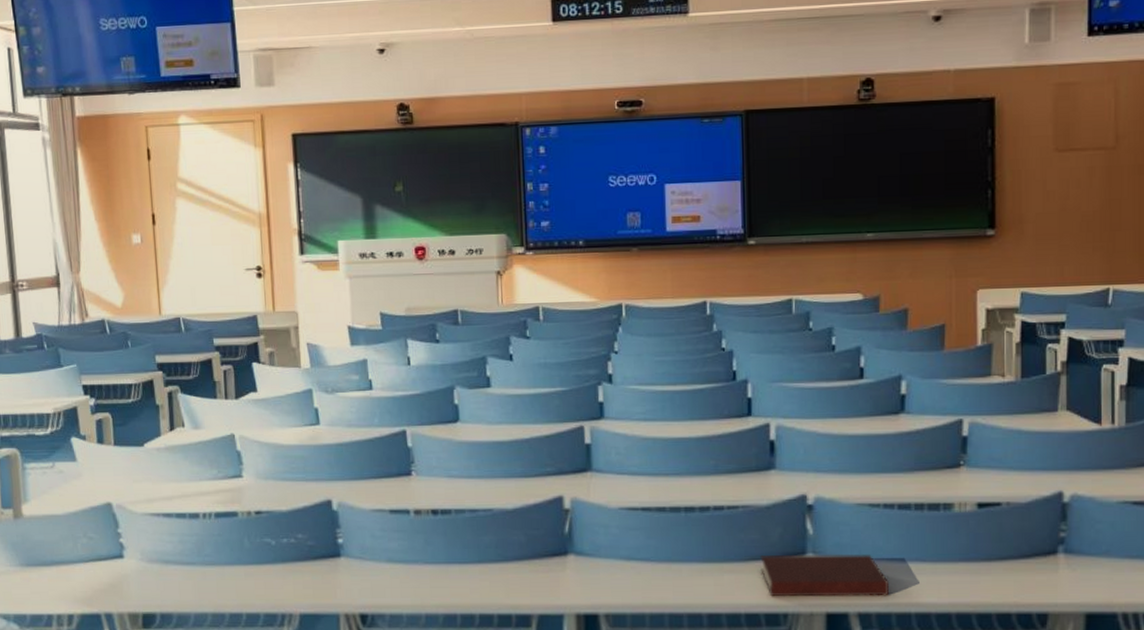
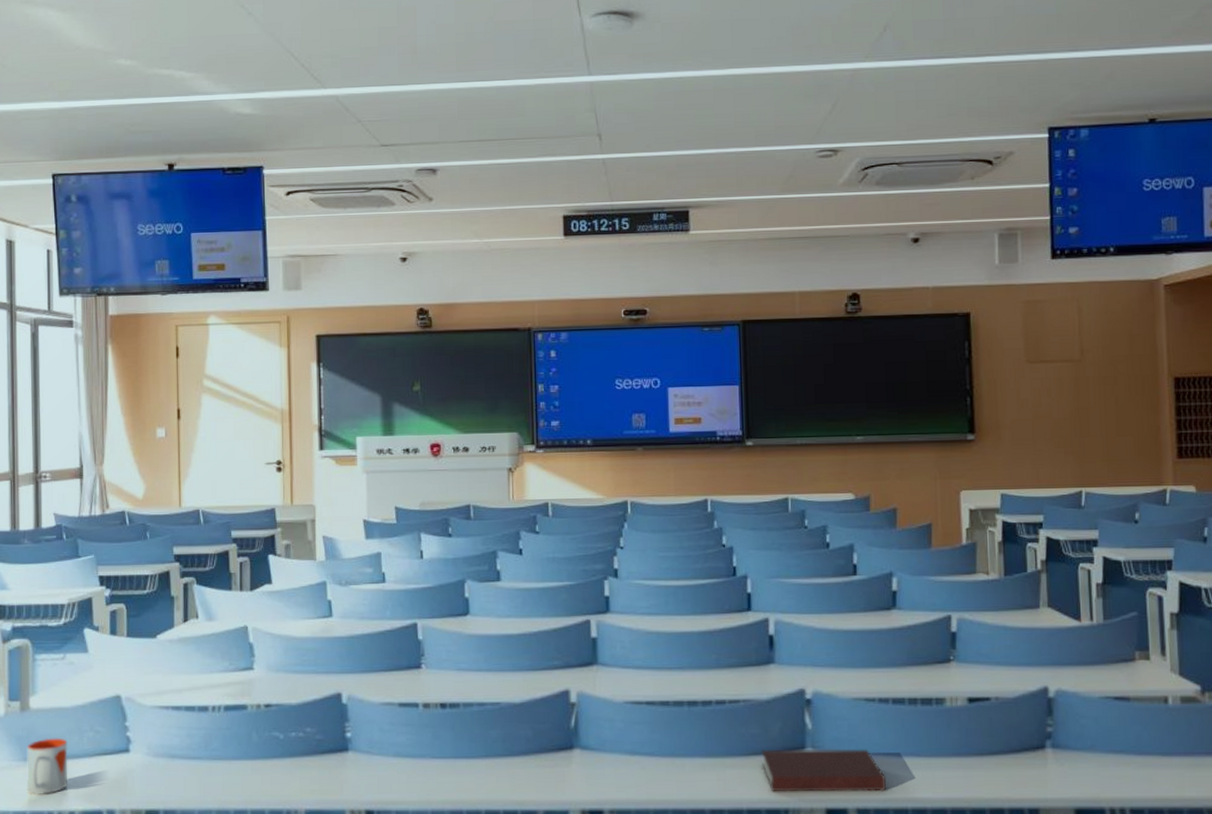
mug: none [22,544,65,599] -> present [26,738,68,796]

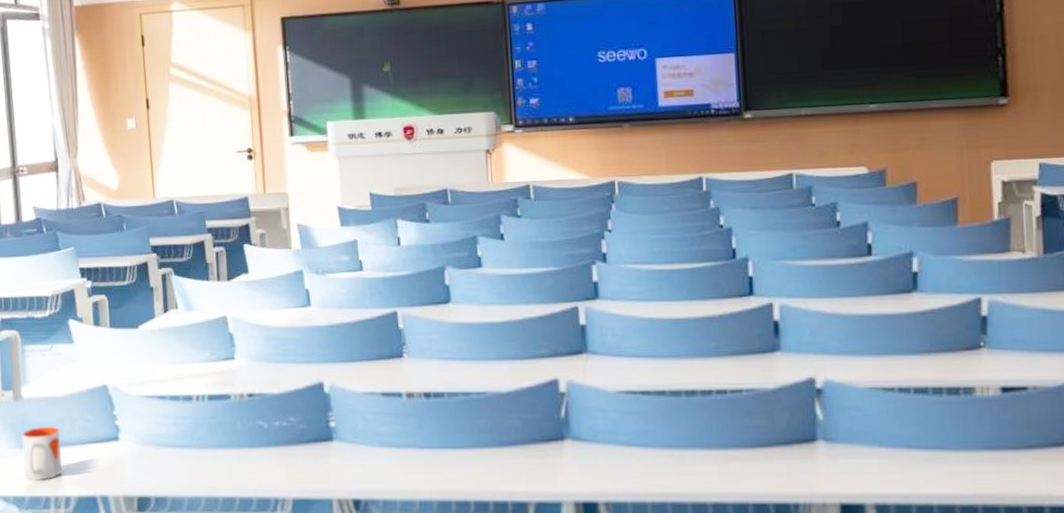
notebook: present [761,749,886,792] -> none [767,442,908,487]

